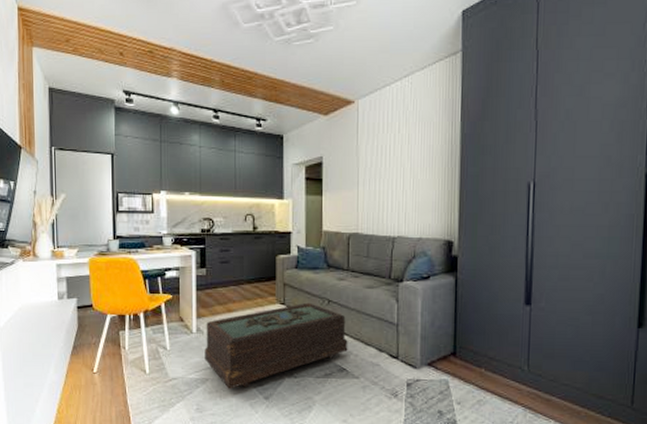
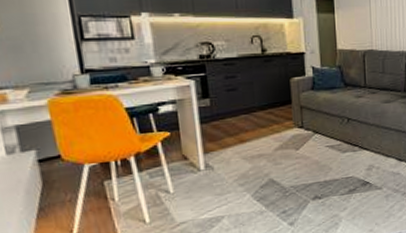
coffee table: present [205,302,348,389] -> none [215,123,370,222]

